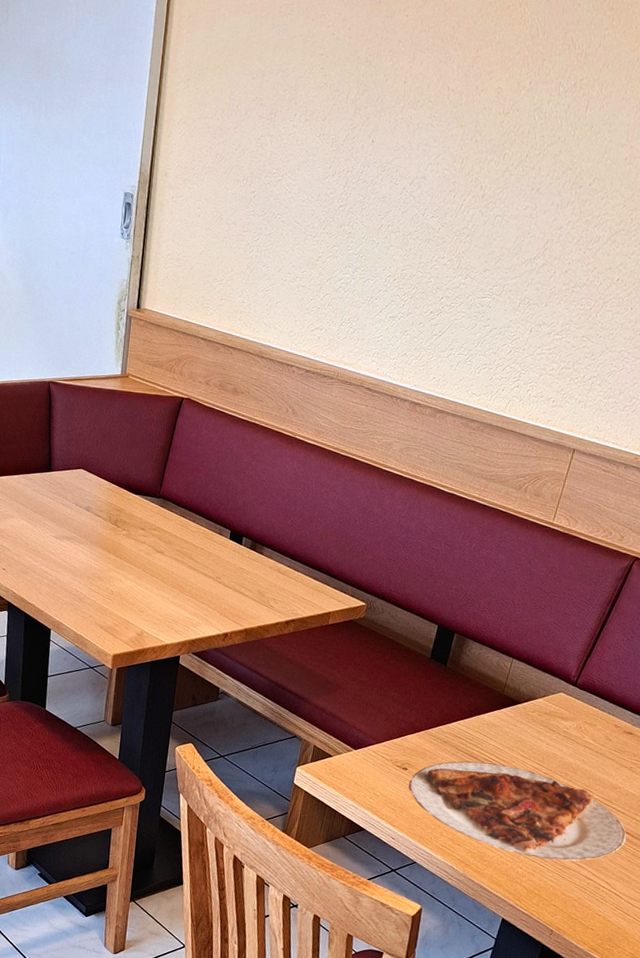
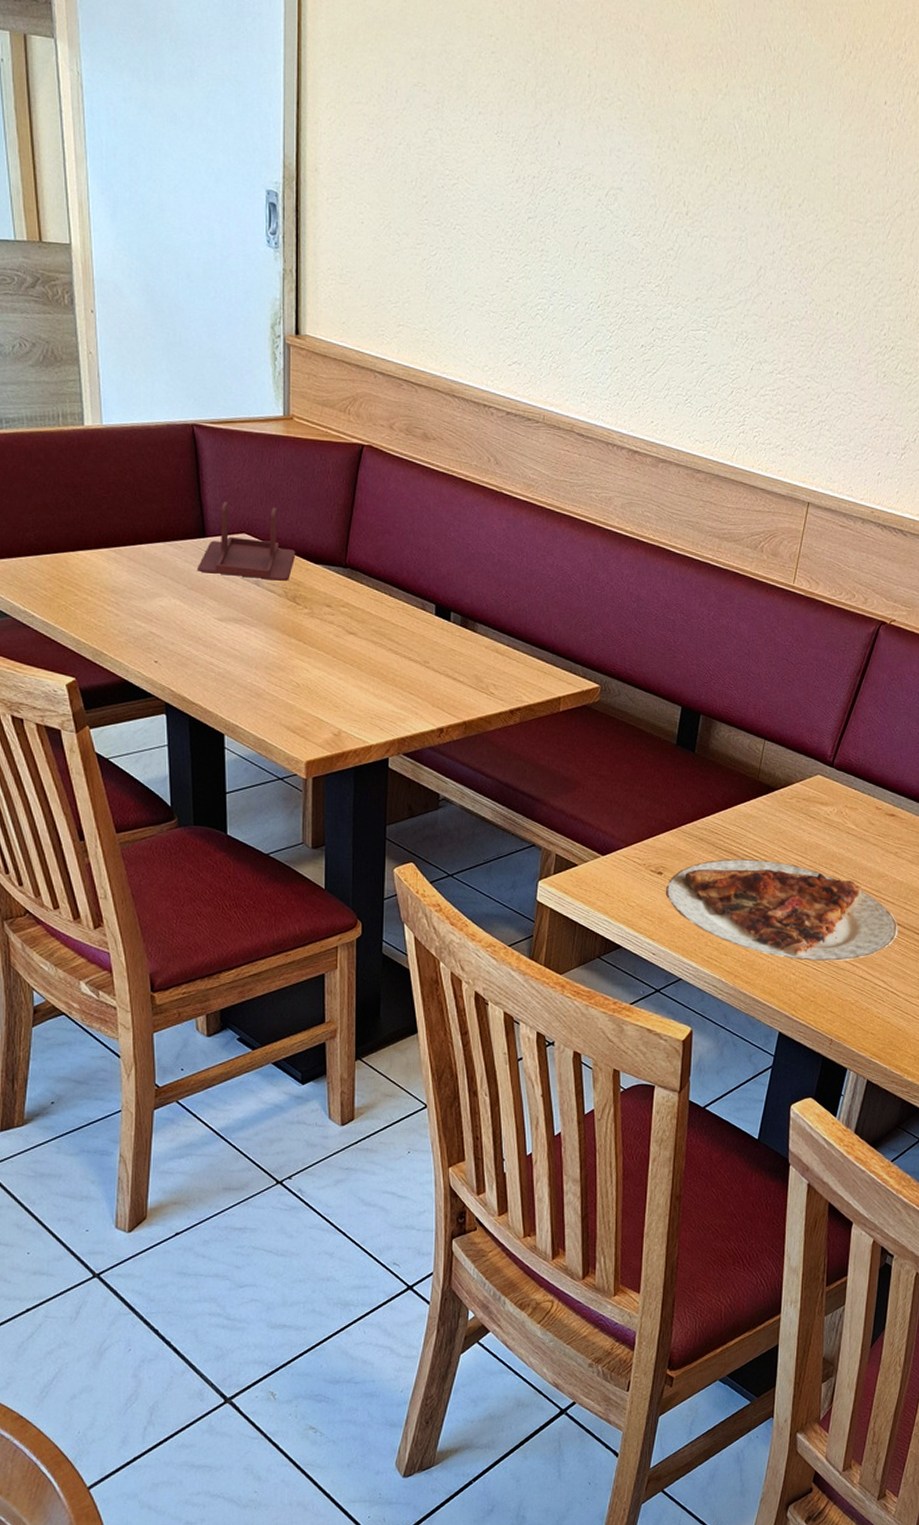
napkin holder: none [42,443,121,508] -> present [197,501,296,581]

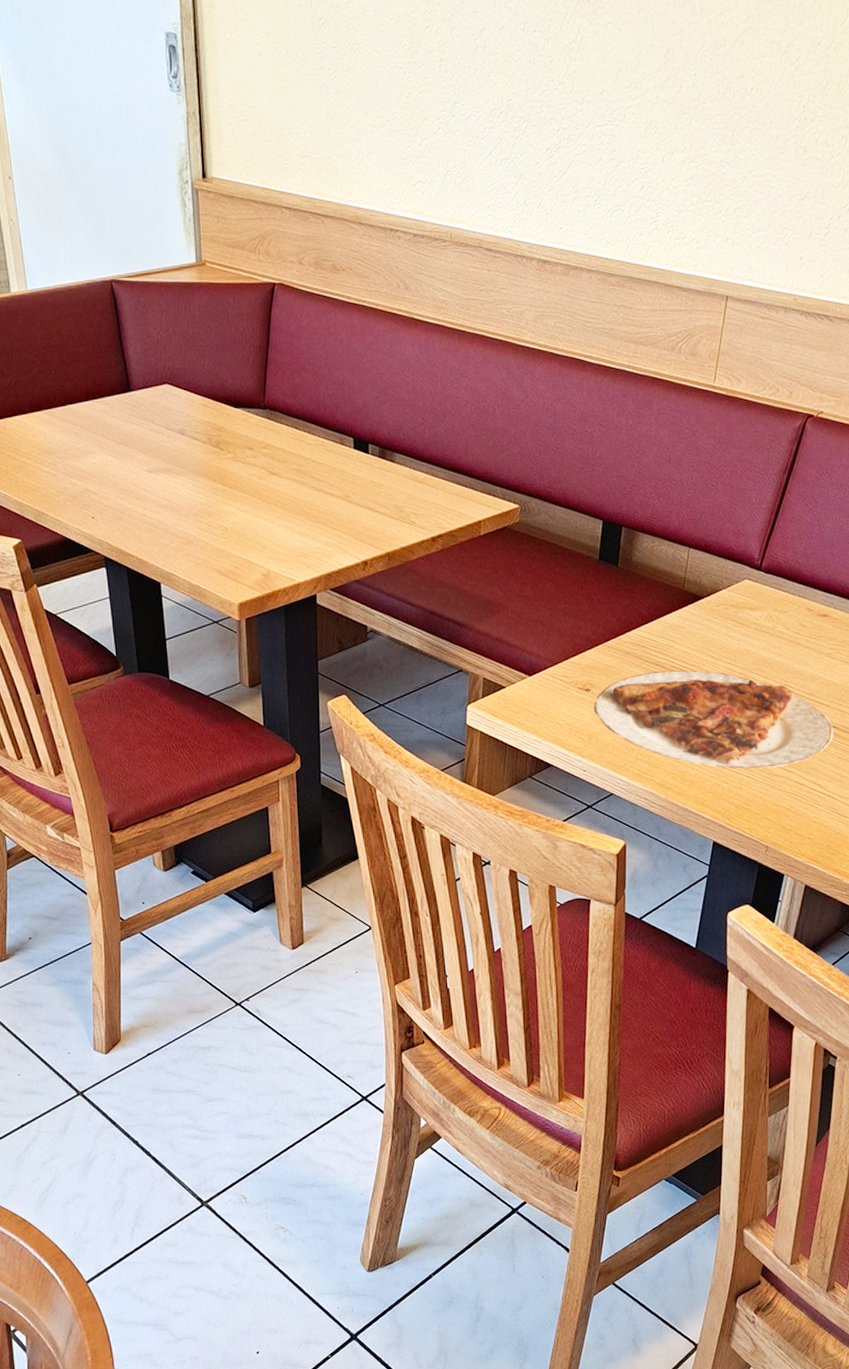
napkin holder: present [197,501,296,581] -> none [125,354,217,428]

